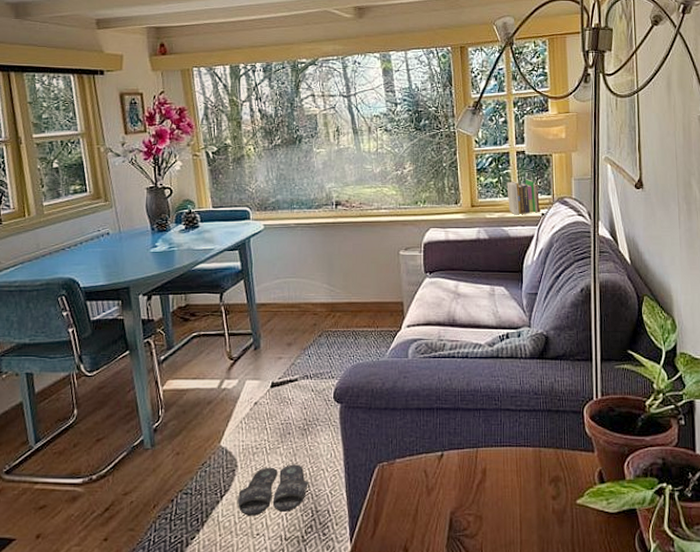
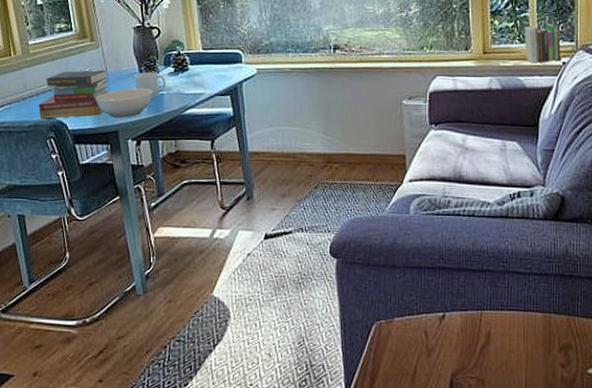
books: none [51,229,121,277] -> present [38,70,108,119]
bowl: none [107,245,164,274] -> present [95,87,152,118]
mug: none [146,229,177,254] -> present [134,72,166,98]
slippers: present [238,464,308,516] -> none [231,317,303,367]

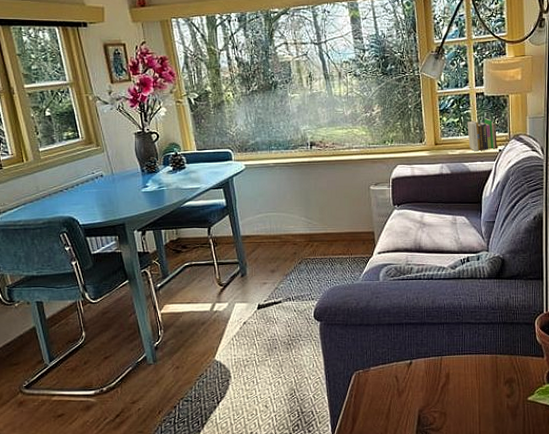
books: present [38,70,108,119] -> none [51,171,114,216]
bowl: present [95,87,152,118] -> none [102,185,154,212]
mug: present [134,72,166,98] -> none [137,171,166,193]

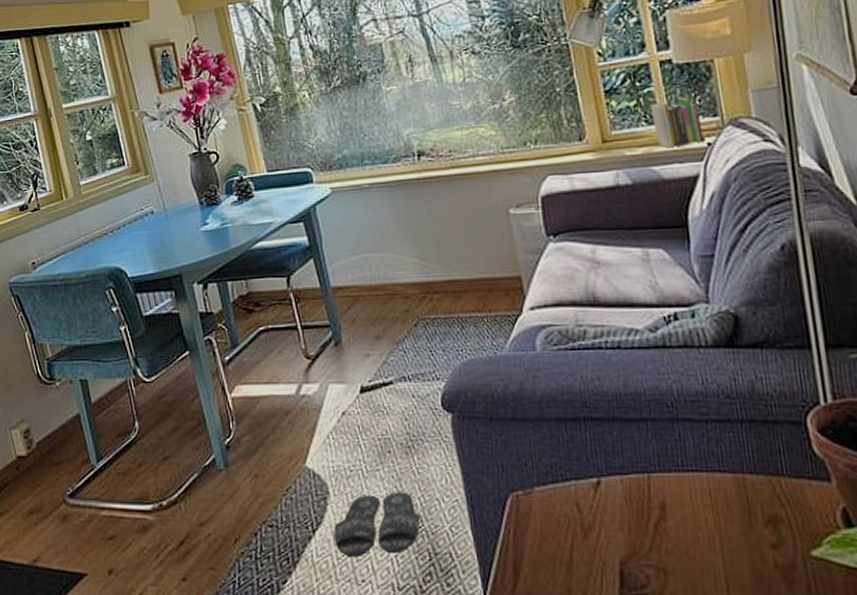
slippers: none [233,374,294,418] -> present [333,492,421,557]

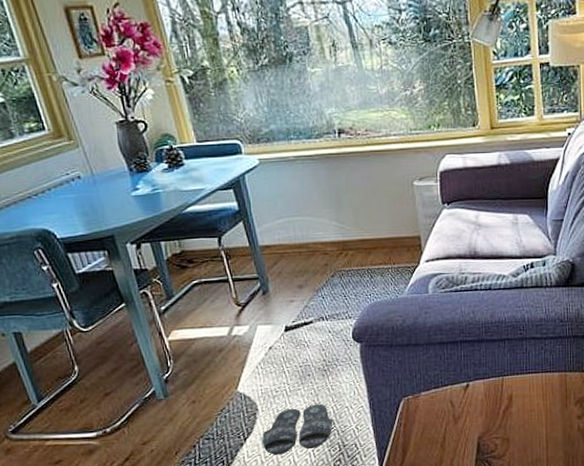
books: present [650,97,704,149] -> none [529,95,566,136]

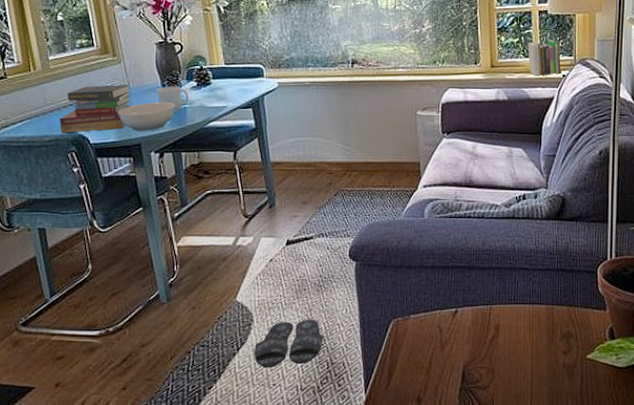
books: none [18,171,97,229] -> present [59,85,131,133]
bowl: none [82,187,147,222] -> present [117,101,175,131]
mug: none [124,169,161,197] -> present [157,86,189,111]
books: none [529,95,566,136] -> present [528,39,561,76]

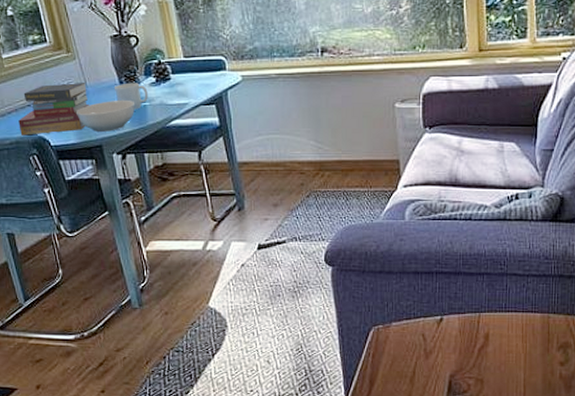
slippers: present [254,319,324,367] -> none [230,325,301,374]
books: present [528,39,561,76] -> none [522,16,561,60]

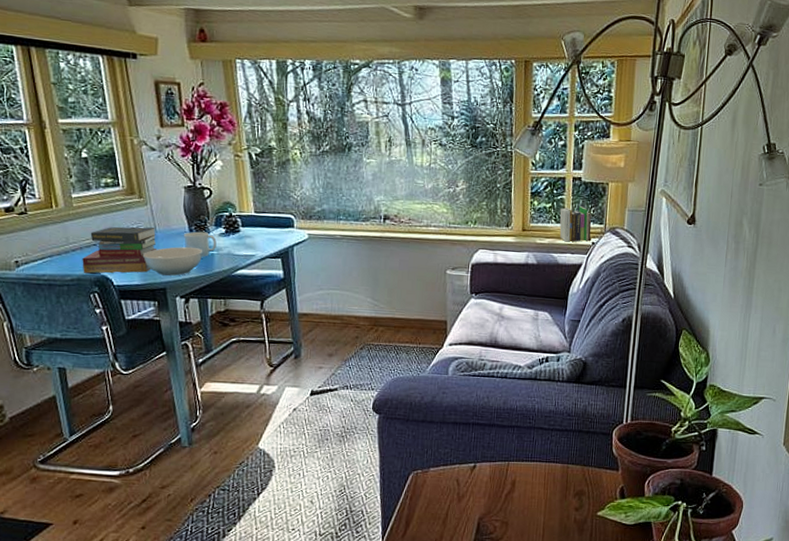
books: none [522,16,561,60] -> present [559,206,592,242]

